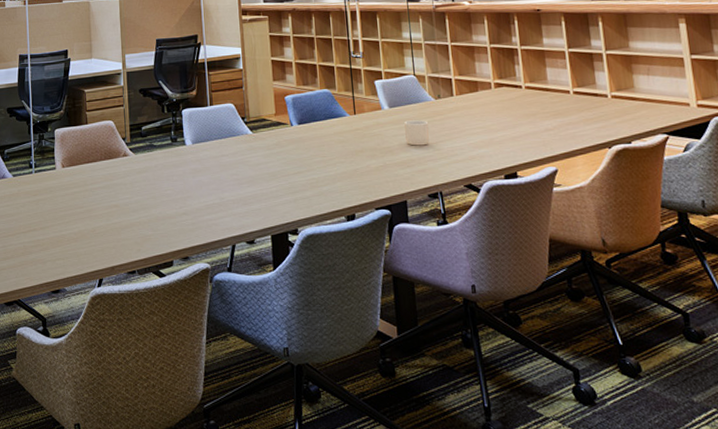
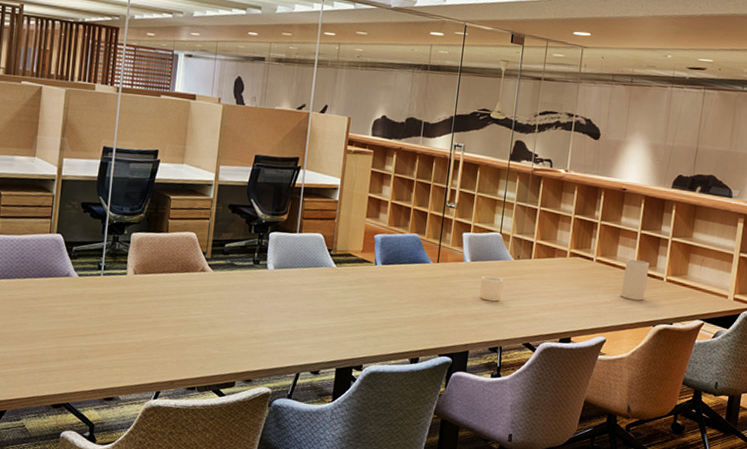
cup: none [559,80,591,123] -> present [620,259,650,301]

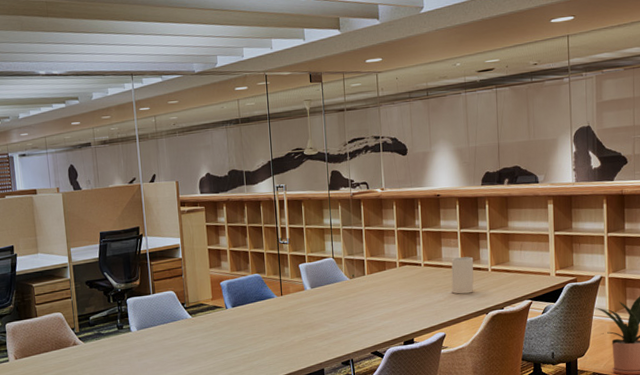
mug: present [480,276,504,302] -> none [324,298,344,321]

